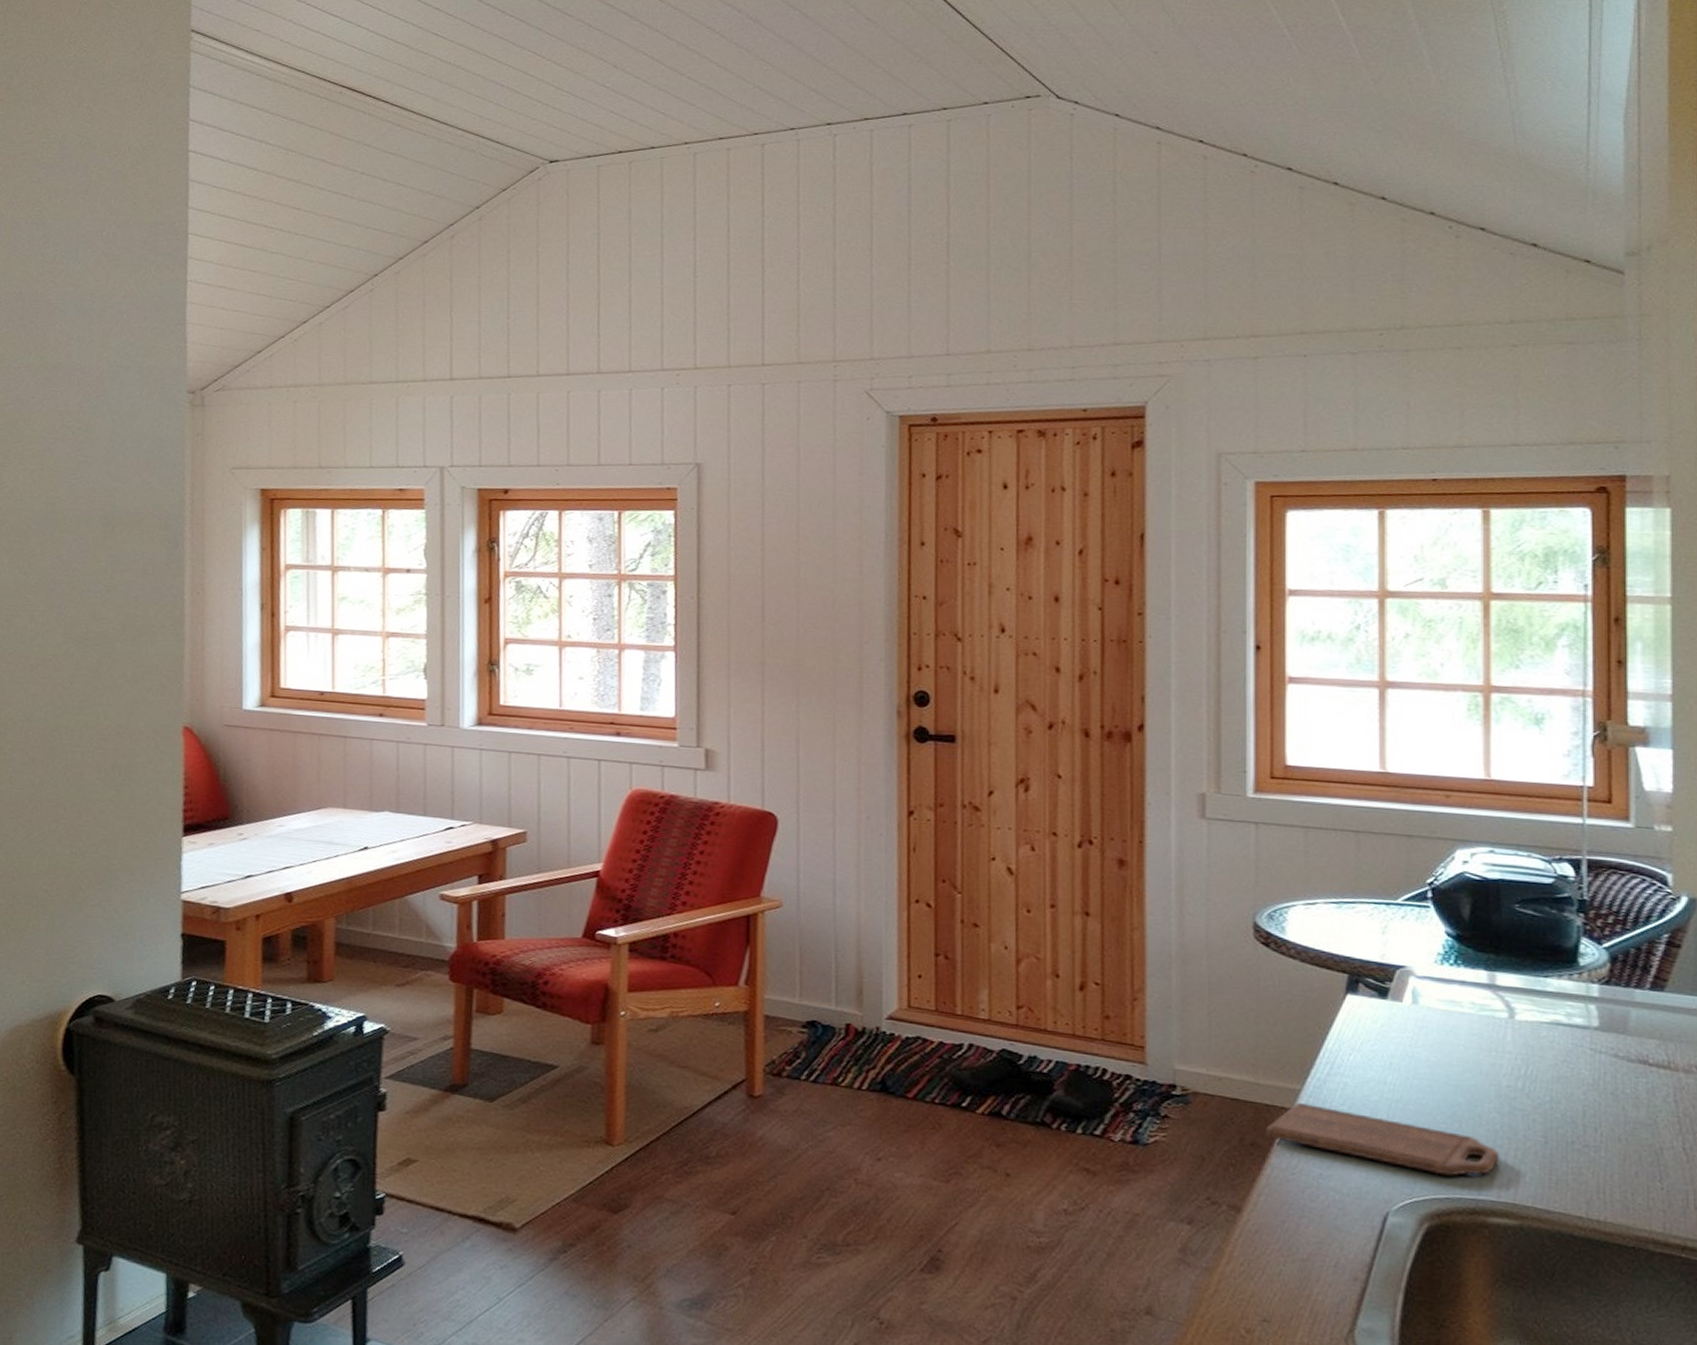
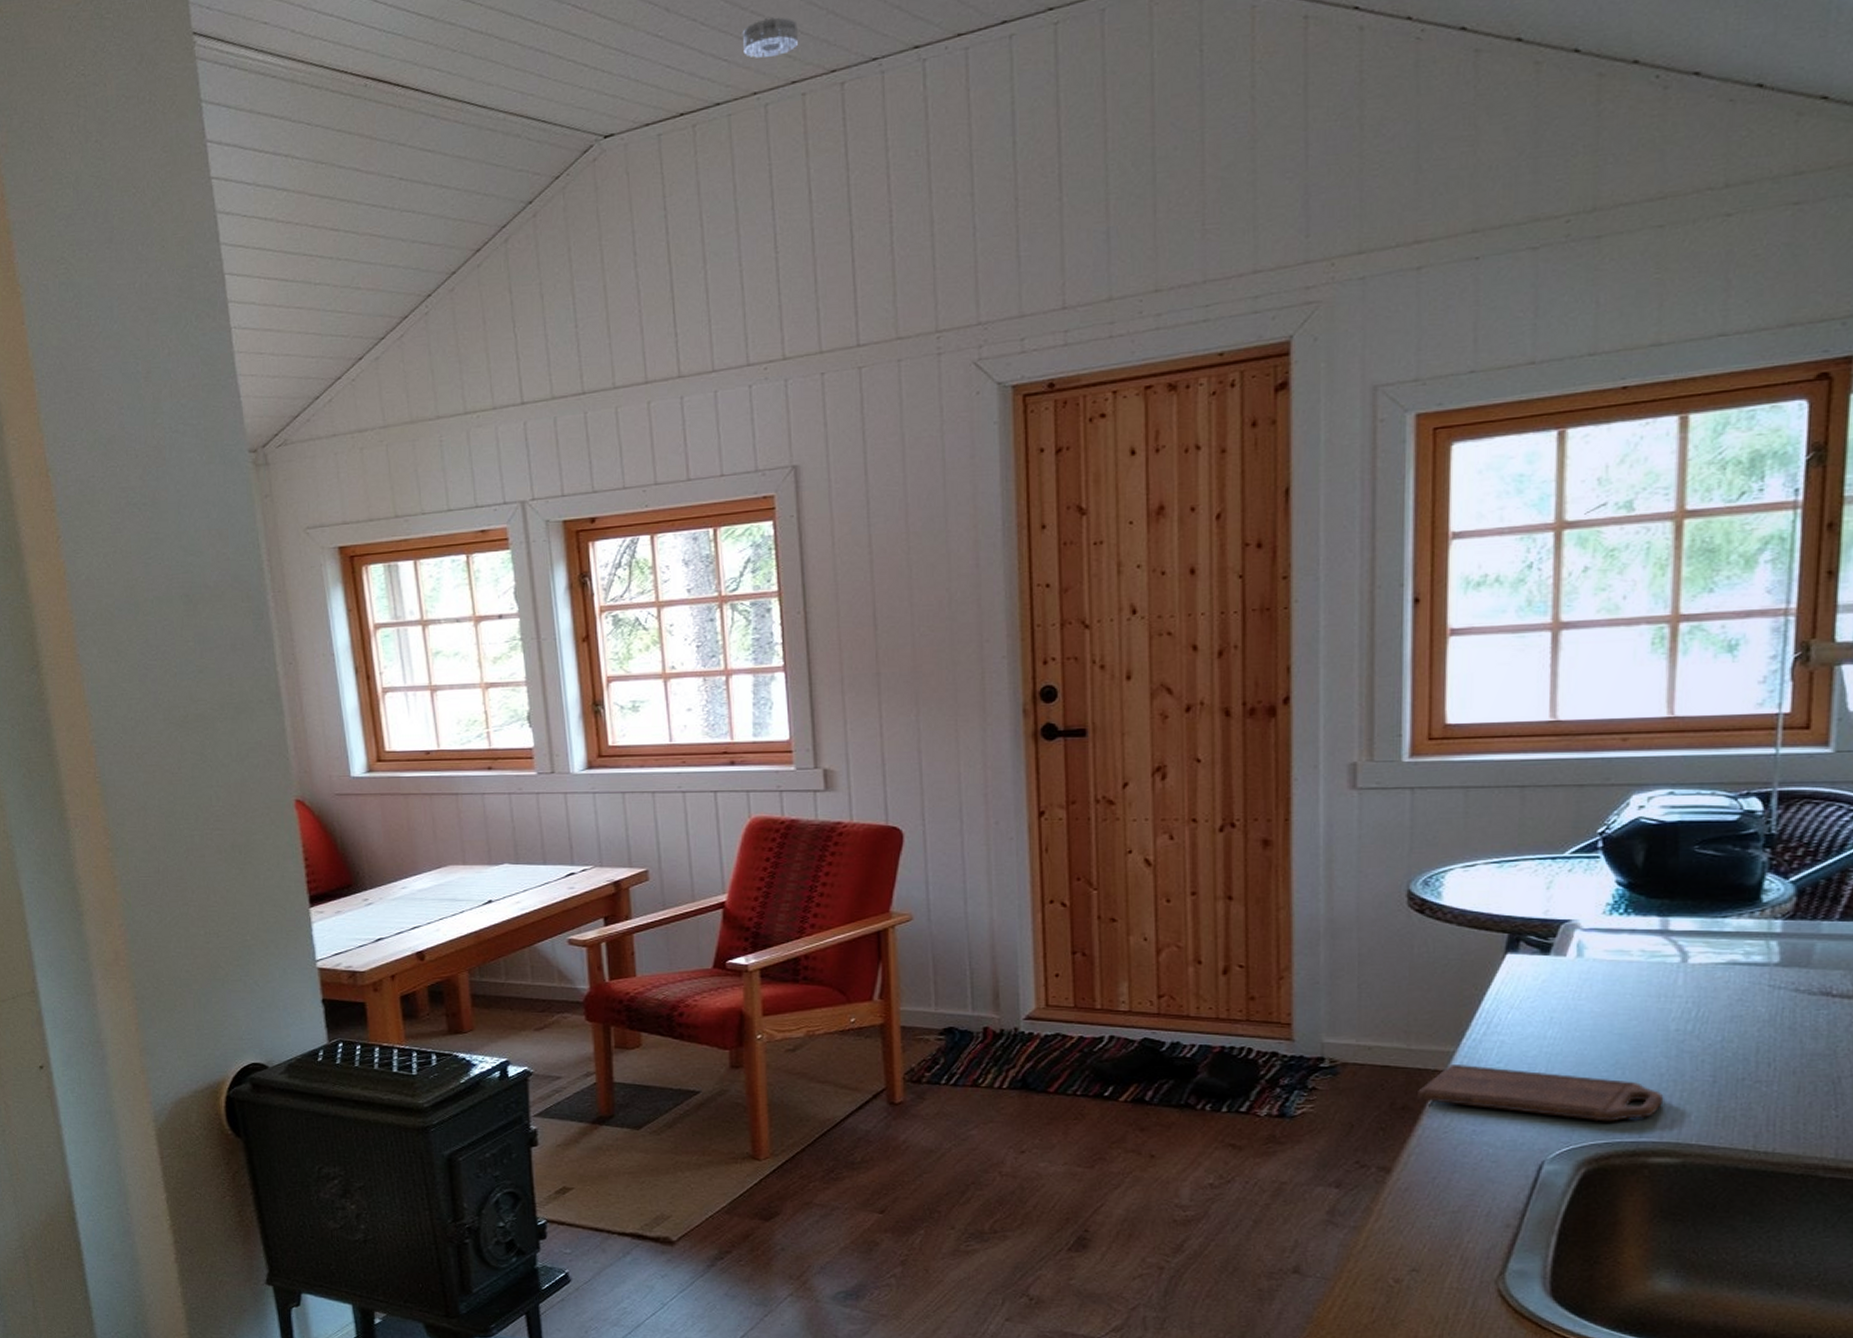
smoke detector: none [678,84,727,115] -> present [742,17,798,58]

